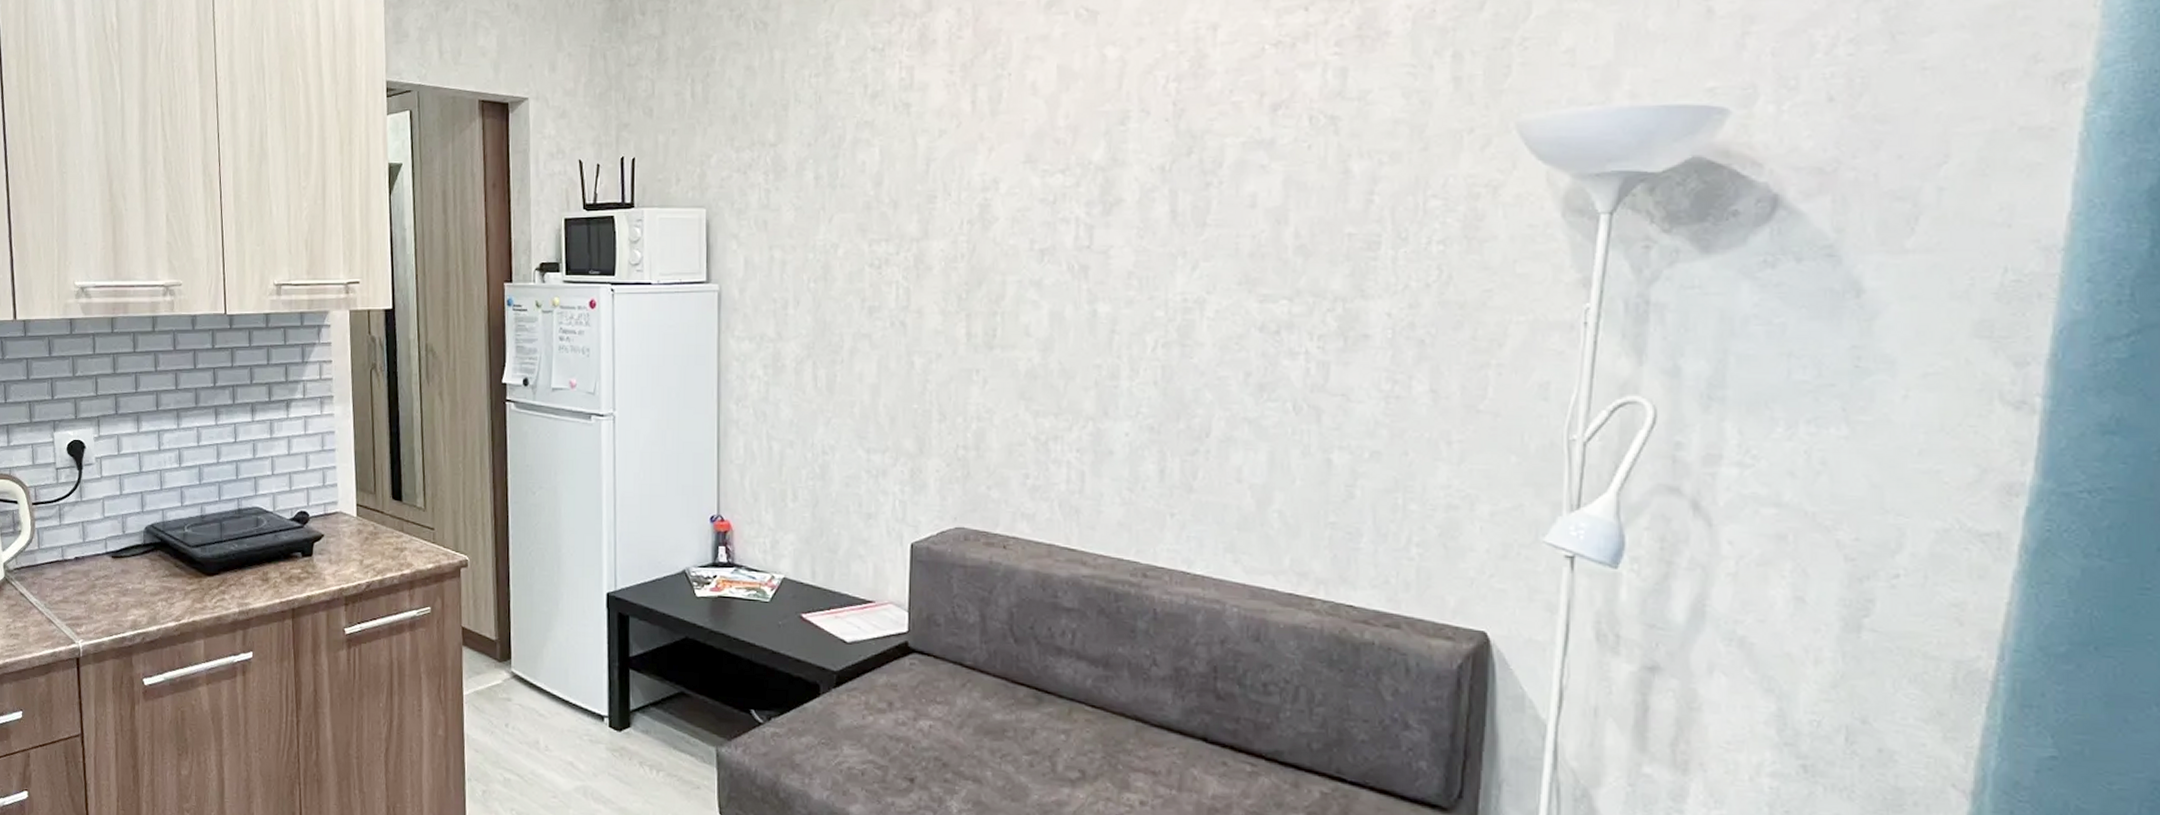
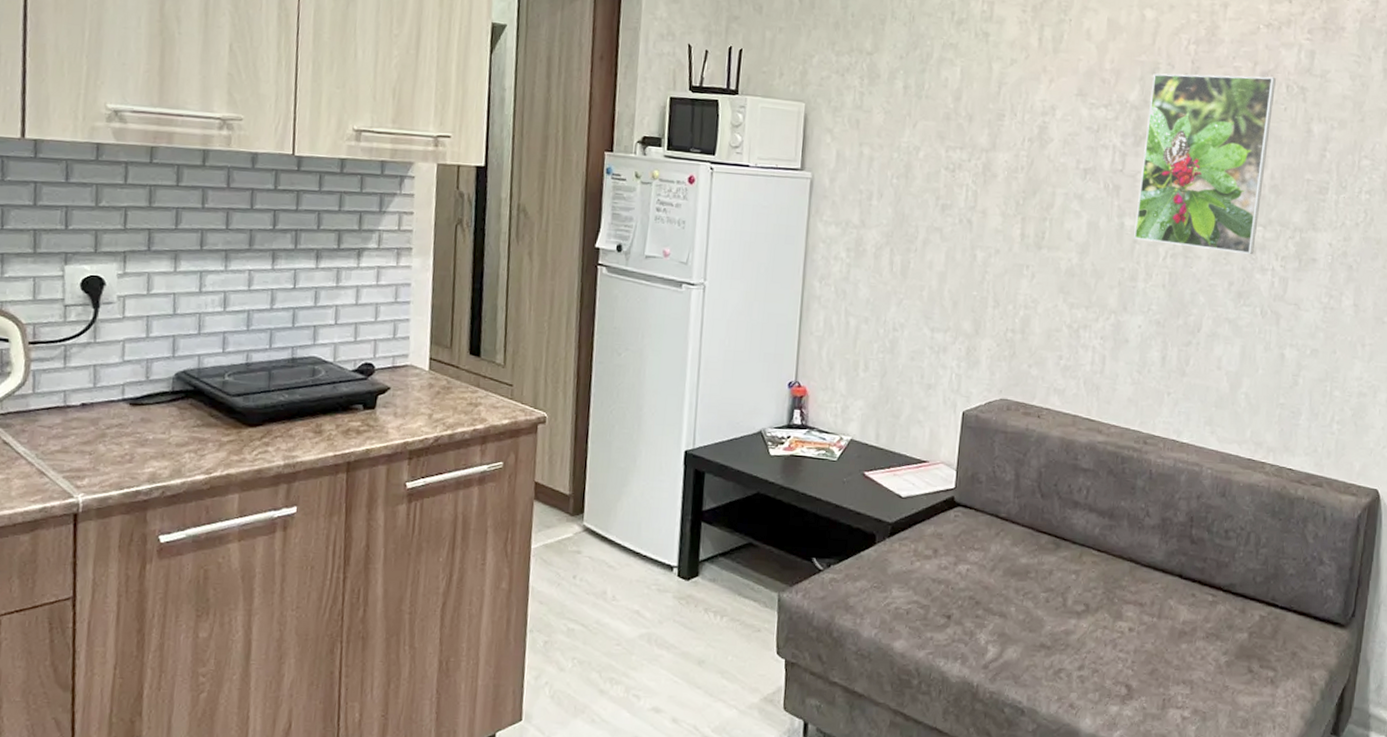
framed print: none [1111,108,1293,335] -> present [1134,73,1276,254]

